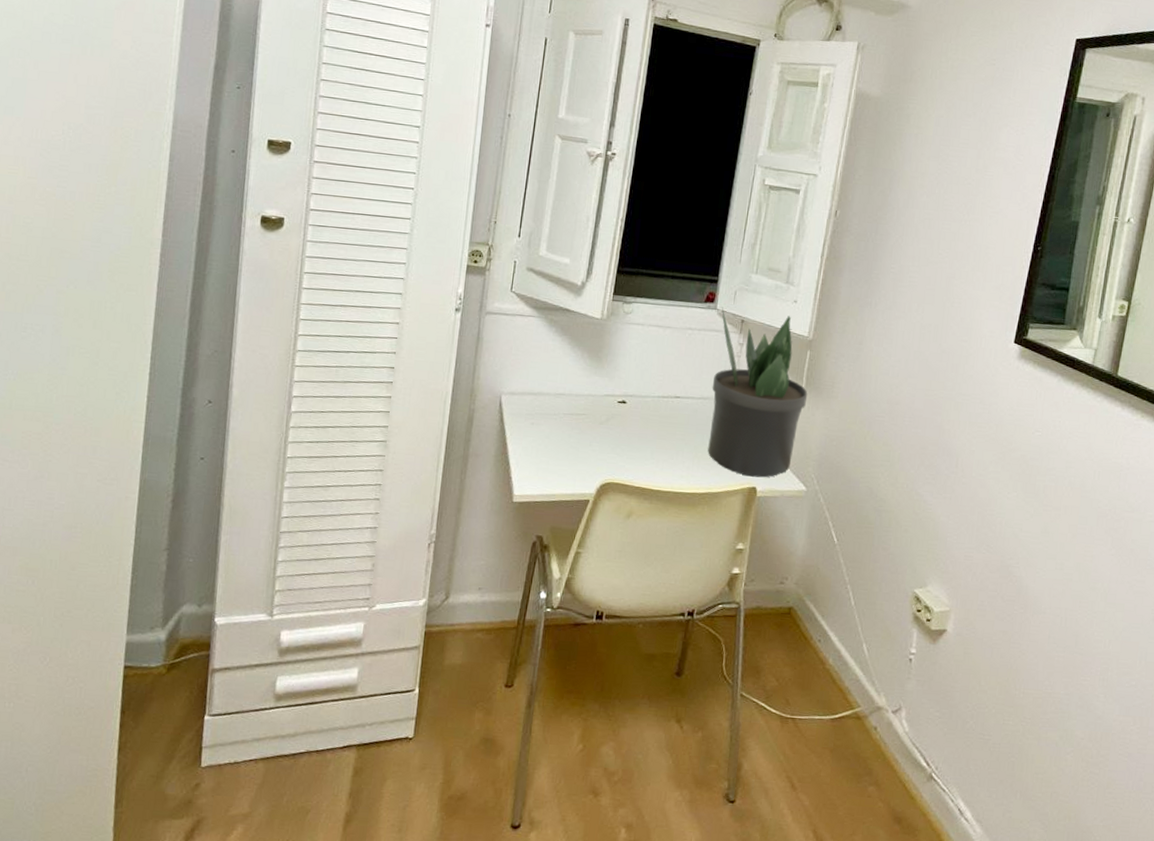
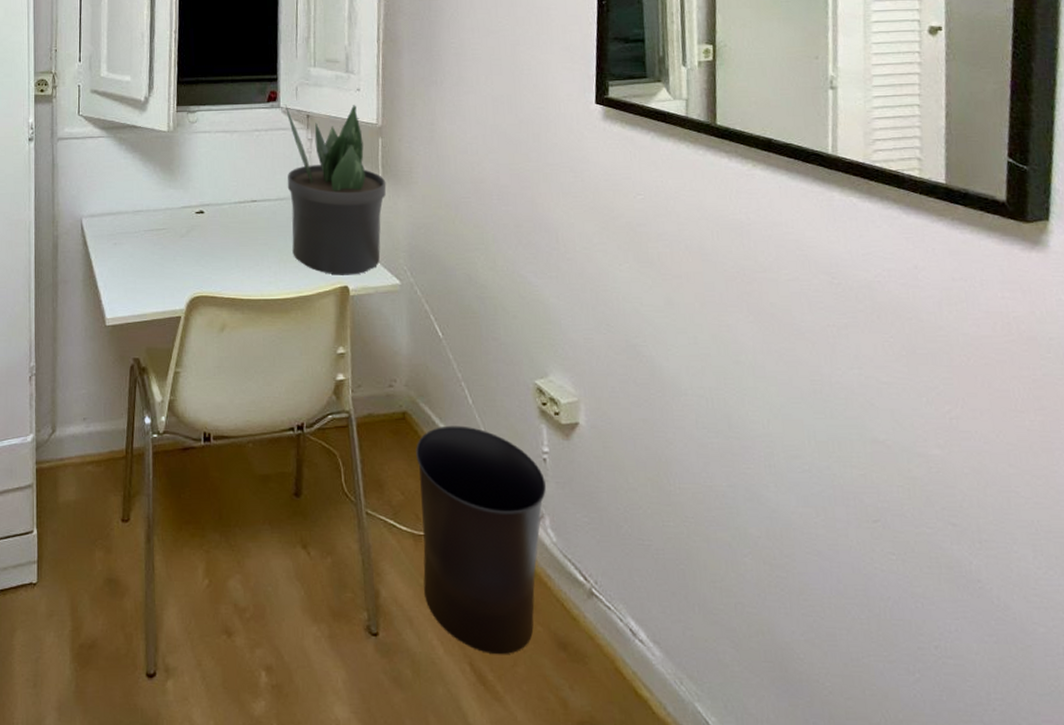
waste bin: none [782,622,909,825] -> present [416,425,547,655]

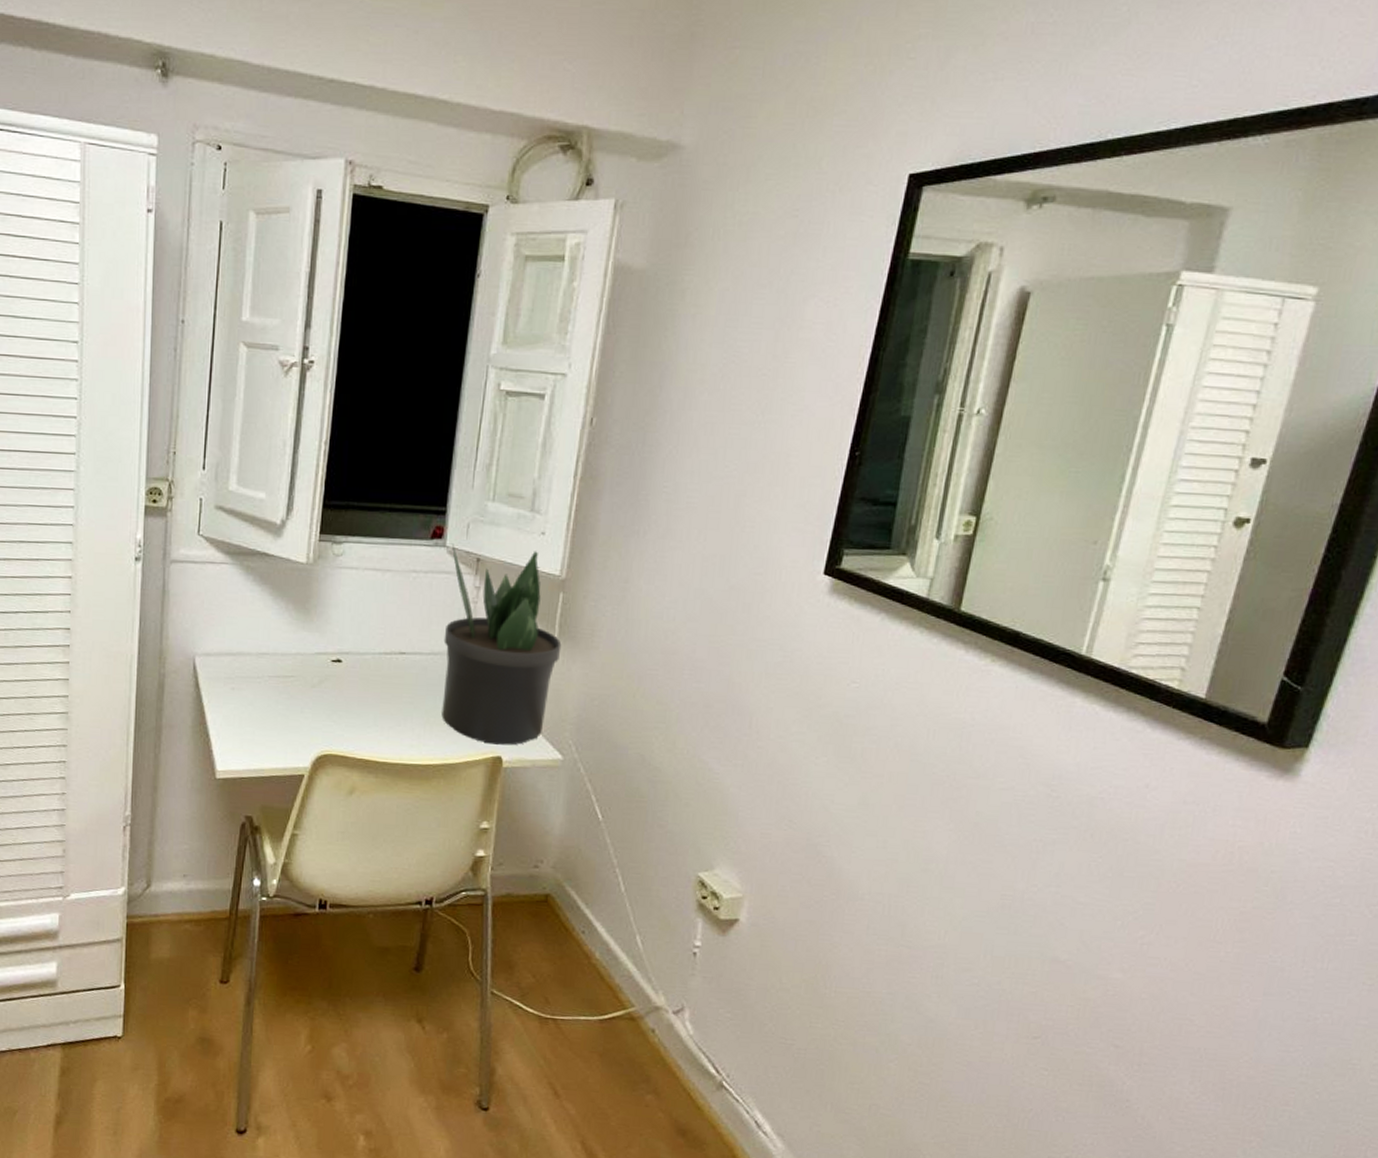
waste bin: present [416,425,547,655] -> none [543,911,693,1136]

